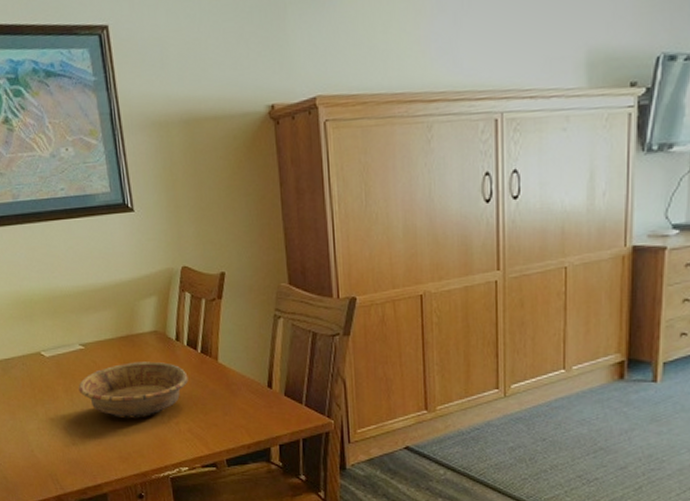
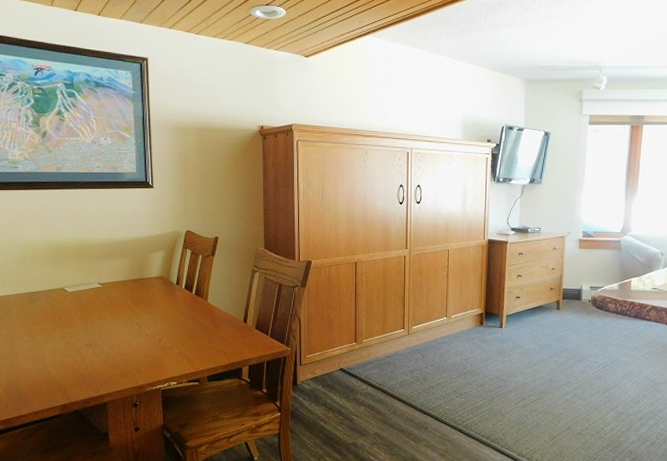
decorative bowl: present [78,361,189,419] -> none [93,299,183,343]

